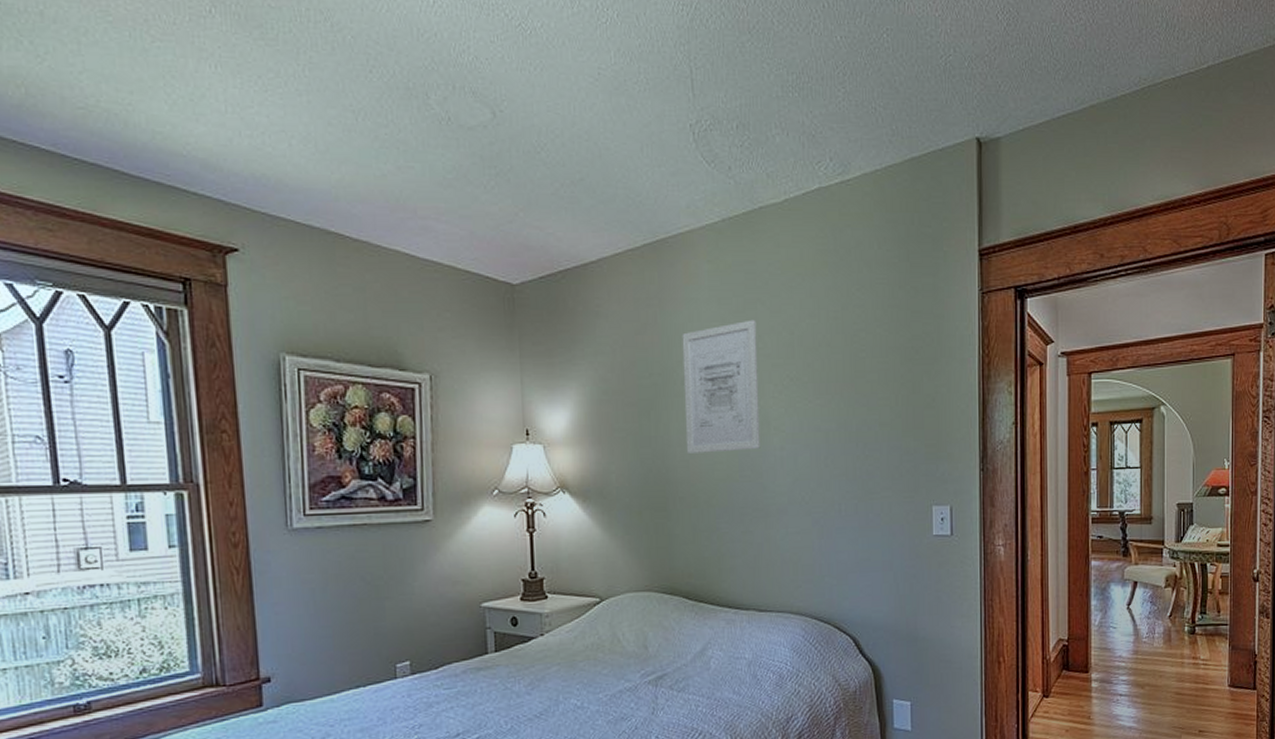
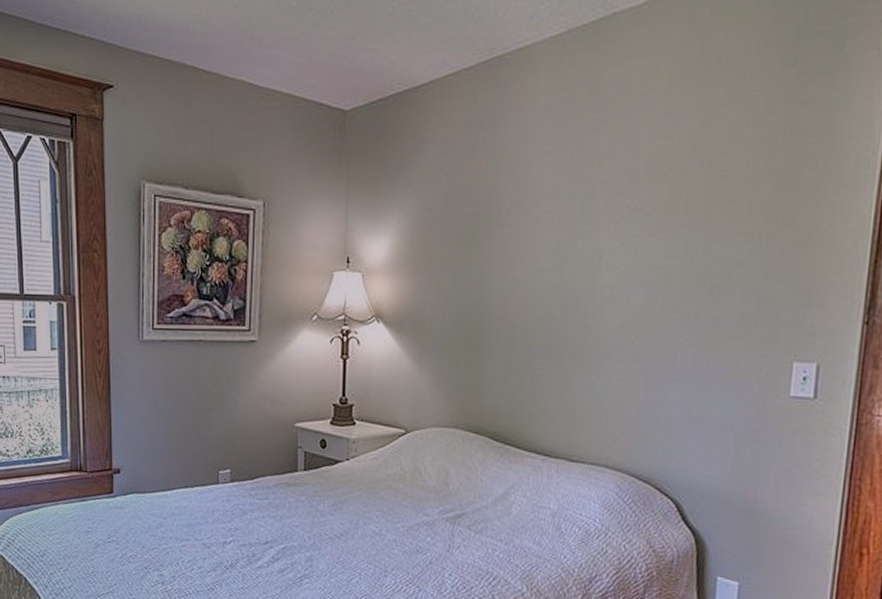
wall art: present [682,319,760,453] -> none [505,142,597,288]

